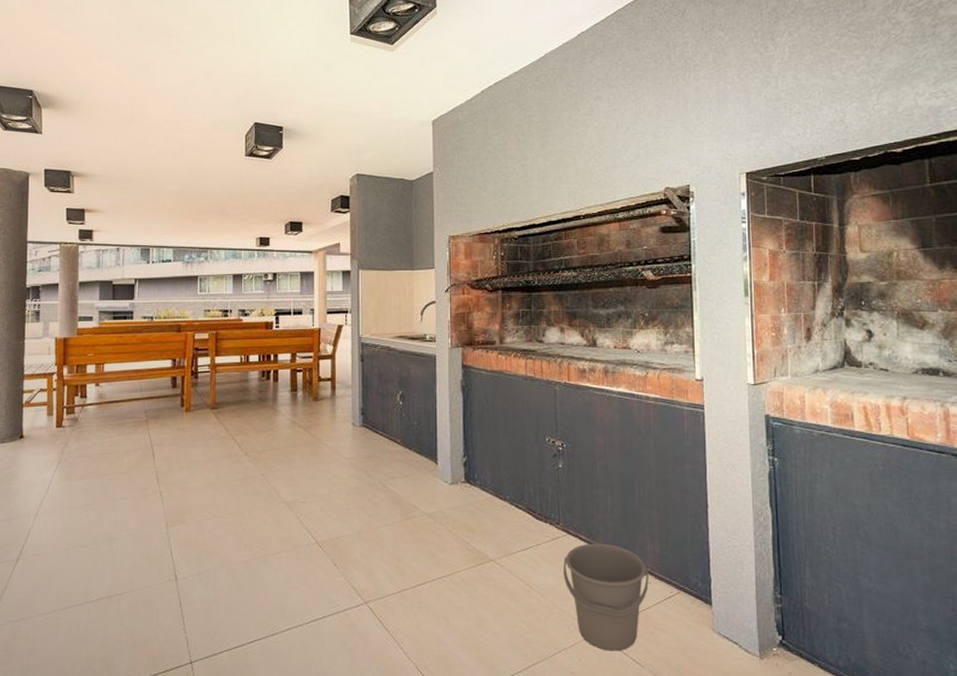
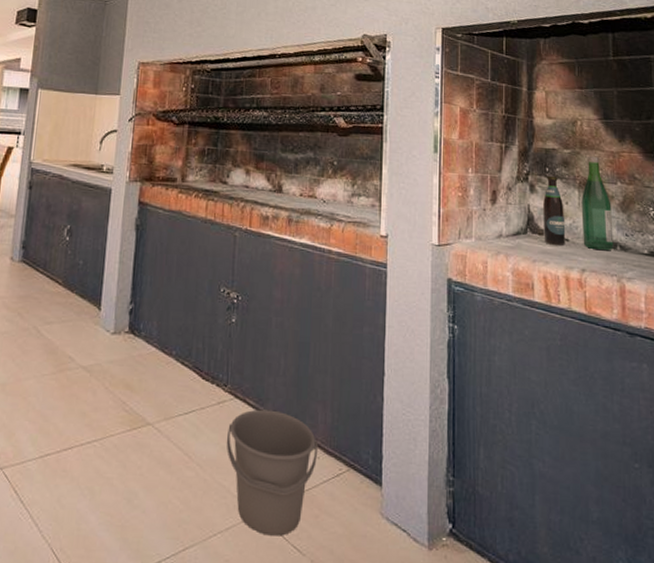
bottle: none [859,310,885,377] -> present [542,176,566,247]
sake bottle: none [900,286,936,378] -> present [581,156,614,251]

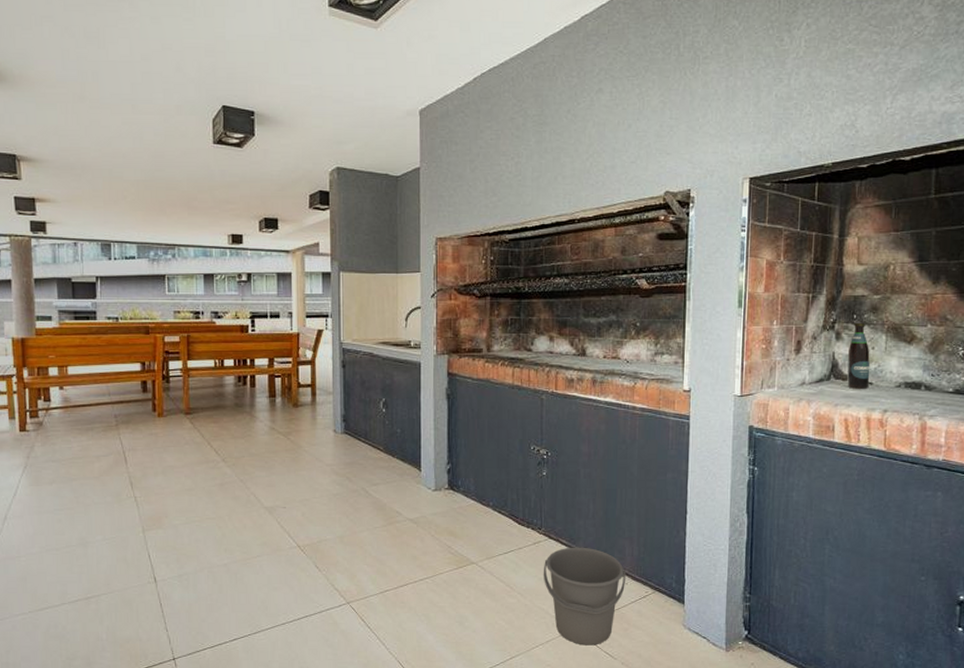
sake bottle: present [581,156,614,251] -> none [887,301,920,392]

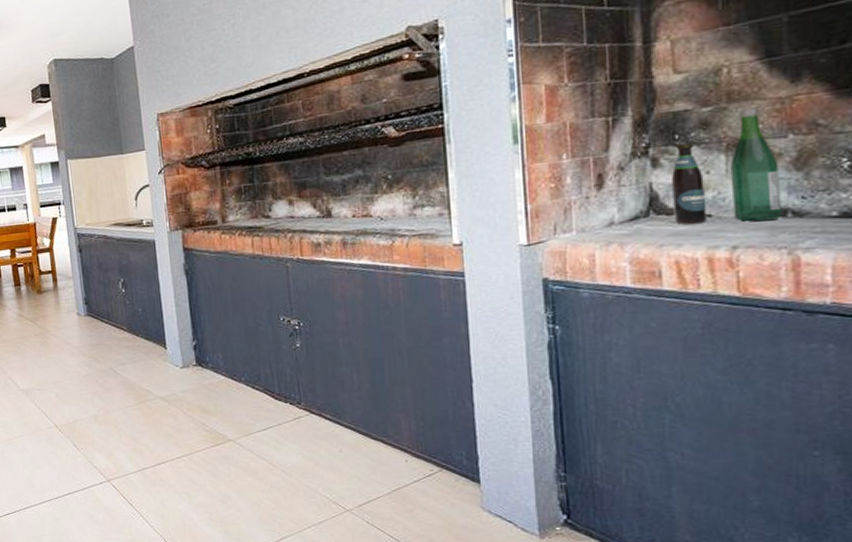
bucket: present [543,547,627,645] -> none [307,422,405,528]
sake bottle: none [887,301,920,392] -> present [730,108,782,222]

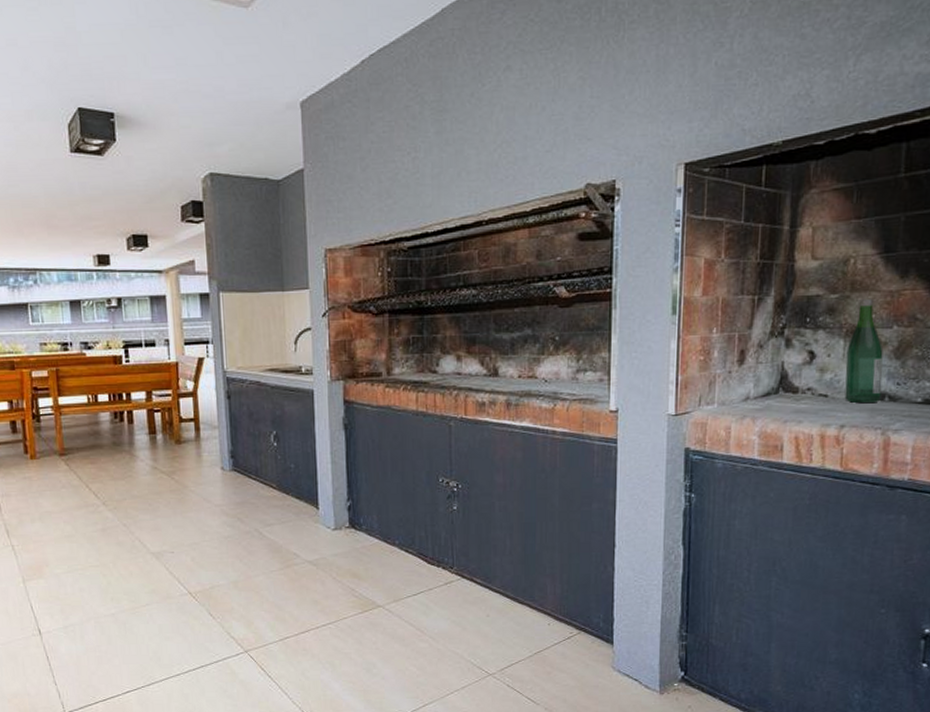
bottle: present [670,143,707,225] -> none [798,327,826,404]

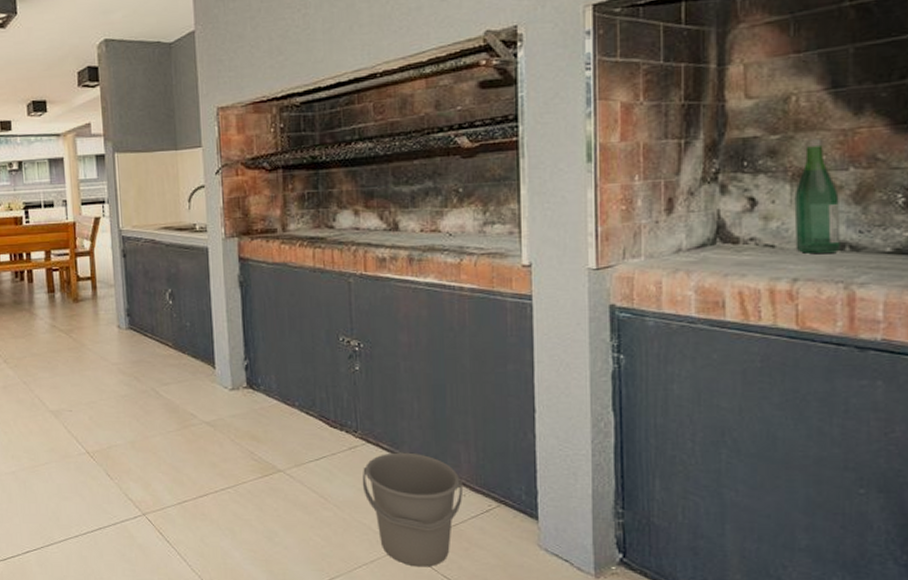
bucket: none [456,586,549,691] -> present [362,452,464,567]

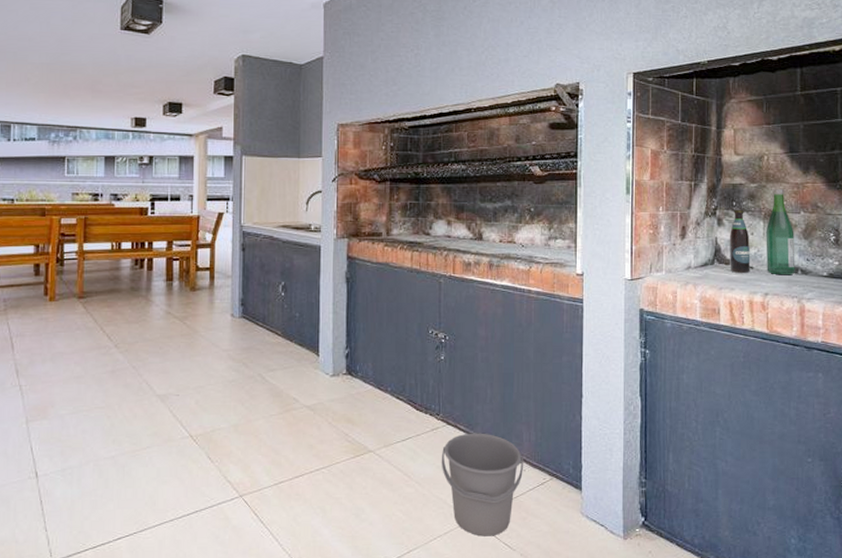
bottle: none [738,171,771,255] -> present [729,210,751,274]

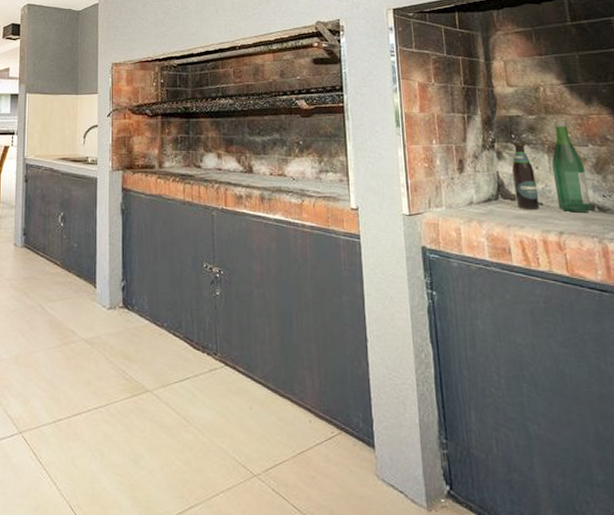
bucket: present [441,433,524,537] -> none [220,376,309,496]

